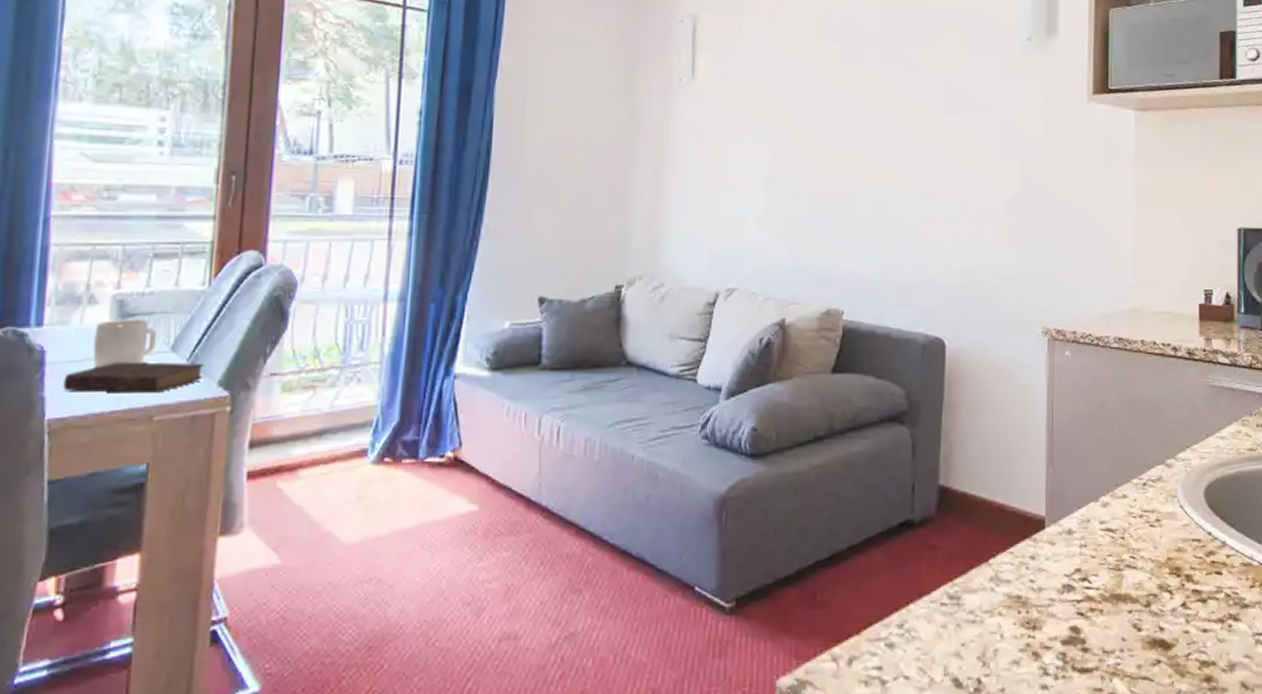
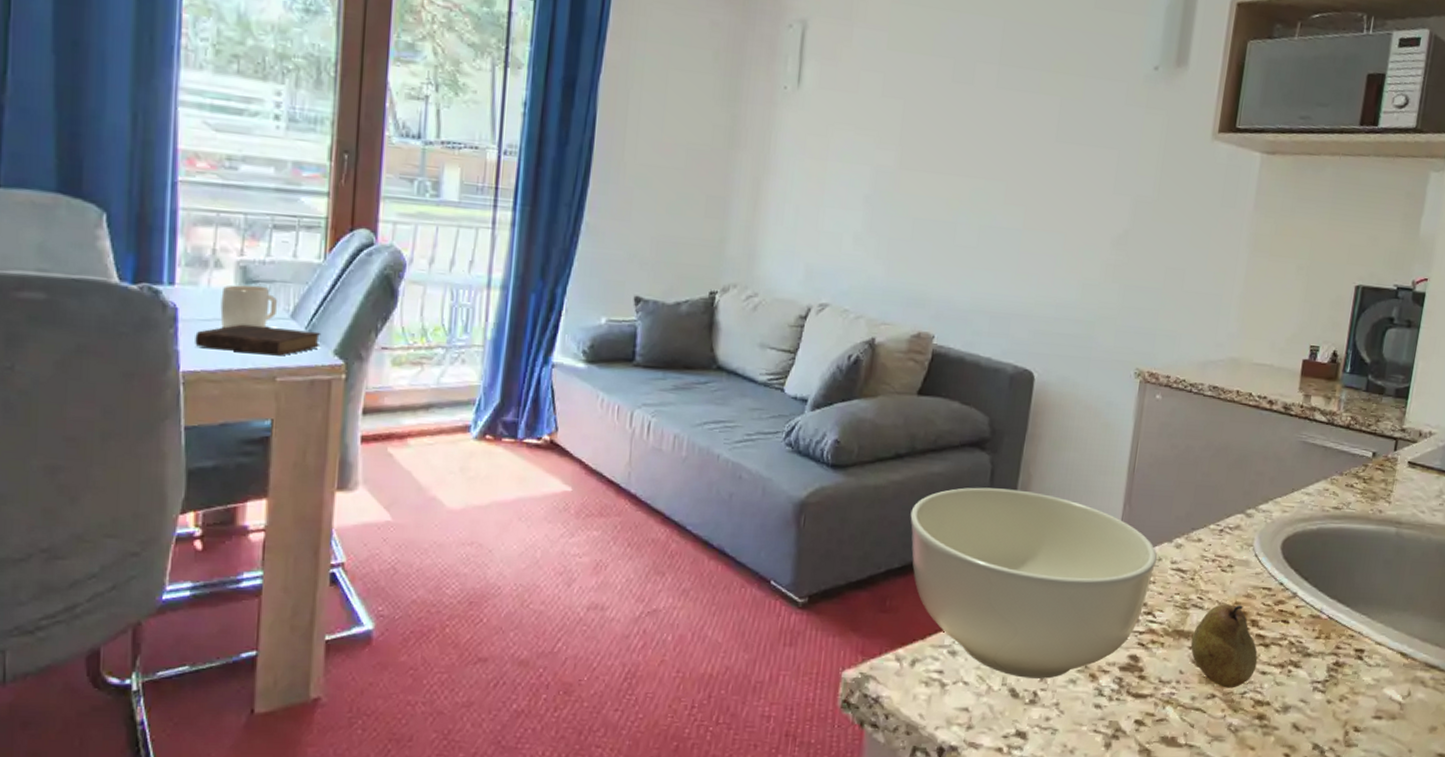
bowl: none [834,462,1086,665] -> present [910,487,1158,679]
fruit: none [1129,560,1197,652] -> present [1190,604,1258,688]

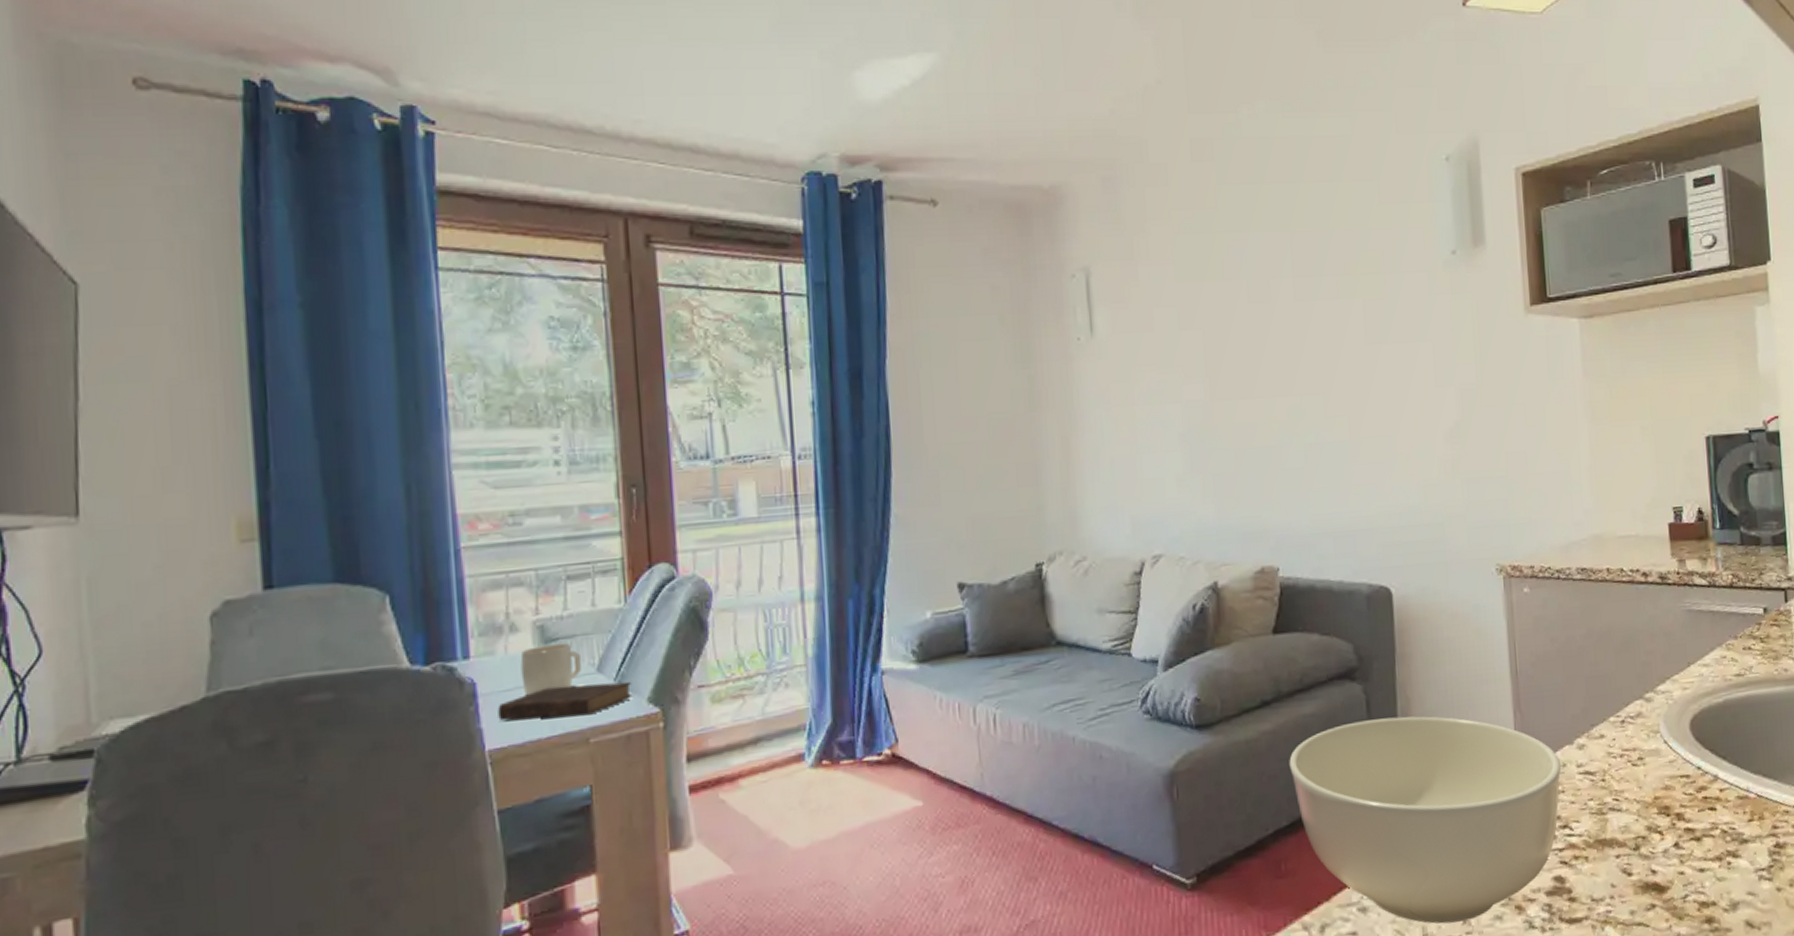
fruit: present [1190,604,1258,688] -> none [1616,799,1693,895]

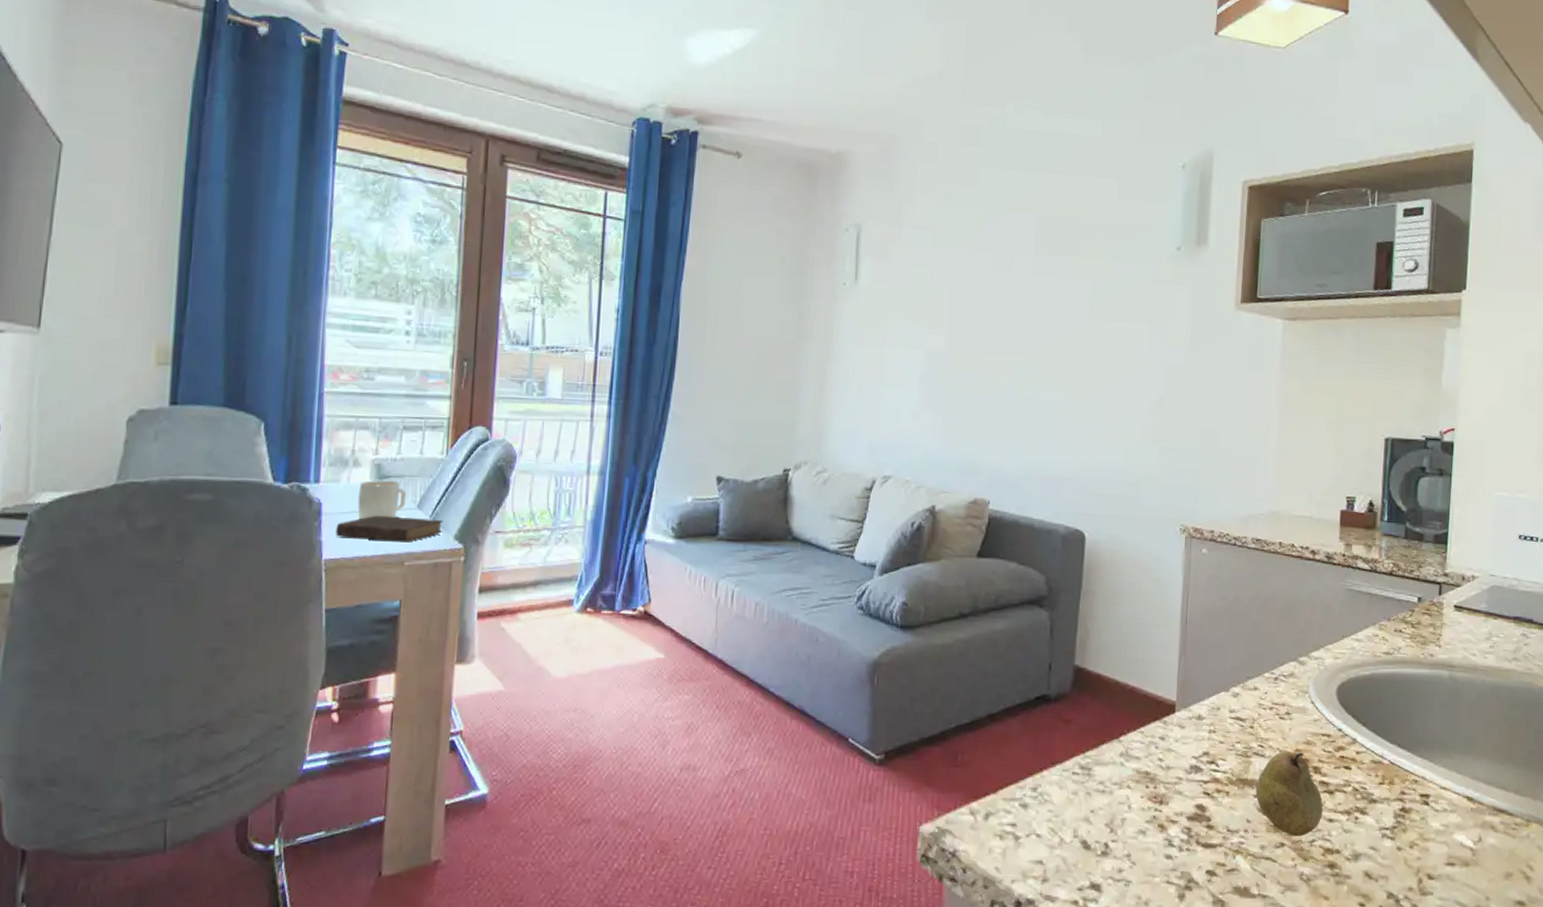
bowl: present [1289,716,1562,924] -> none [976,643,1216,830]
fruit: none [1616,799,1693,895] -> present [1255,751,1323,837]

